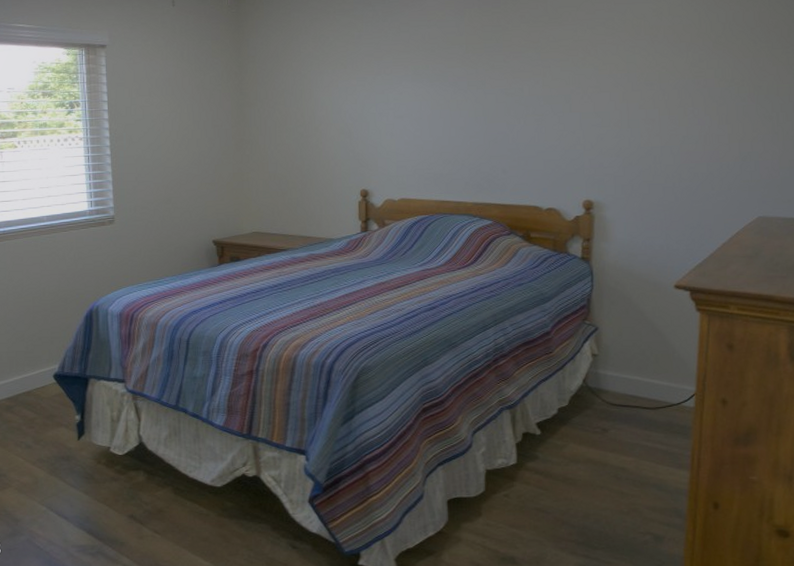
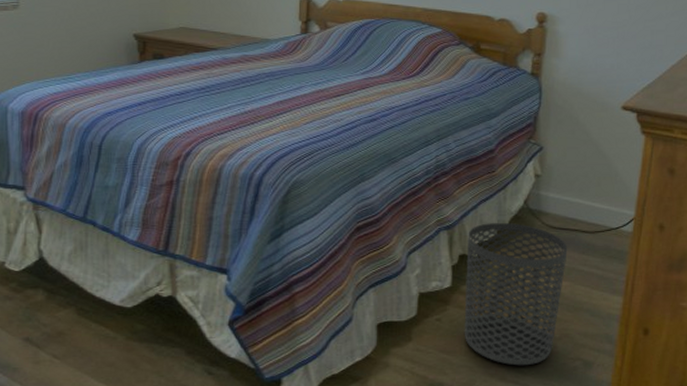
waste bin: none [530,401,630,540] -> present [464,223,568,366]

